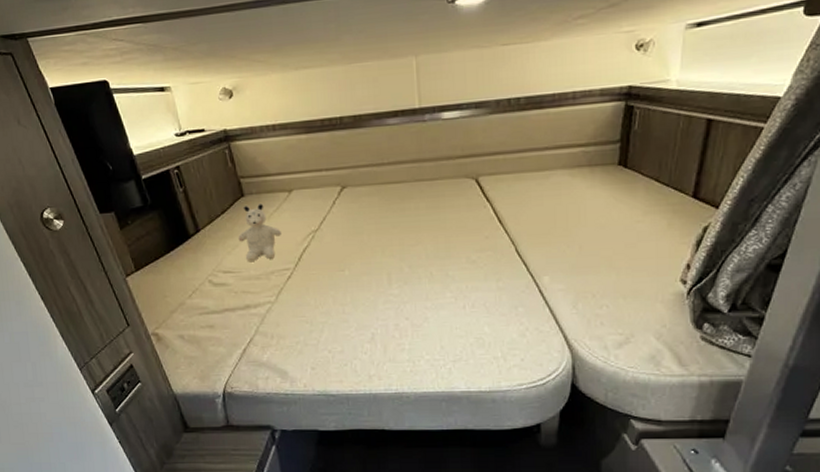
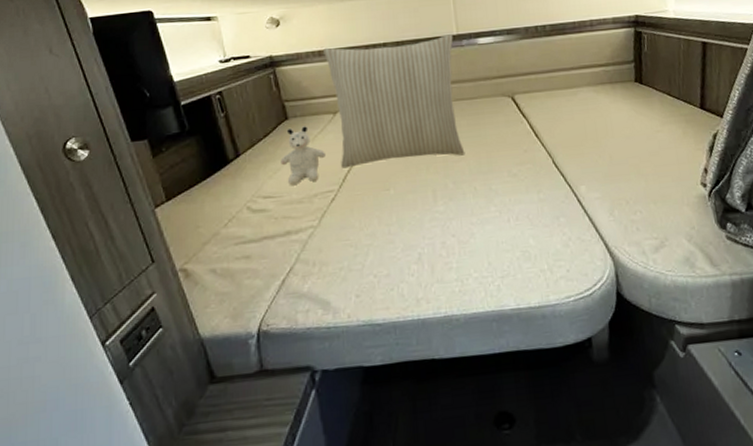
pillow: none [278,108,423,248] -> present [323,34,465,169]

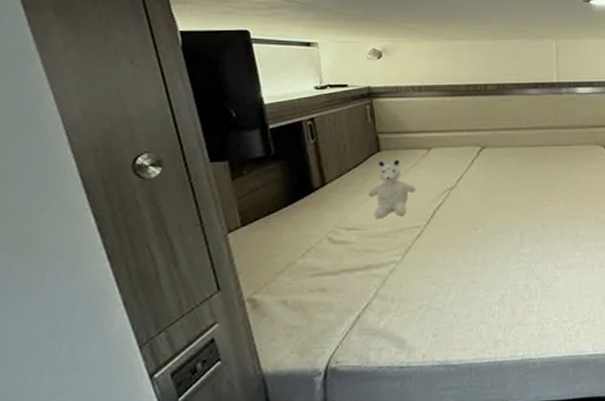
pillow: present [323,34,465,169] -> none [424,82,556,205]

